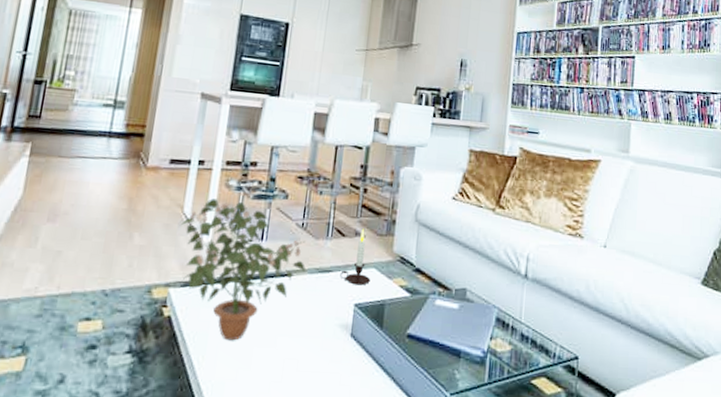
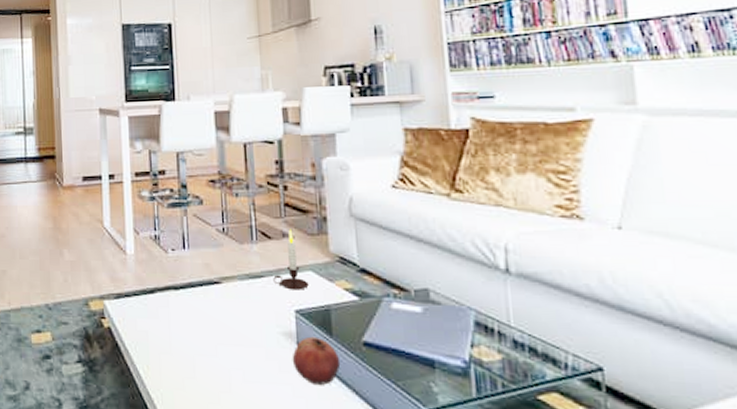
potted plant: present [181,198,306,341] -> none [103,211,234,351]
fruit: none [343,328,386,375] -> present [292,336,341,386]

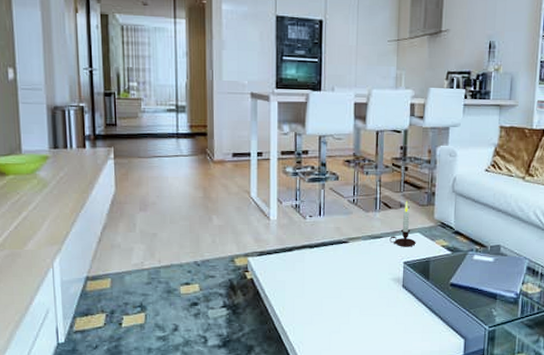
fruit: present [292,336,341,386] -> none [397,280,433,315]

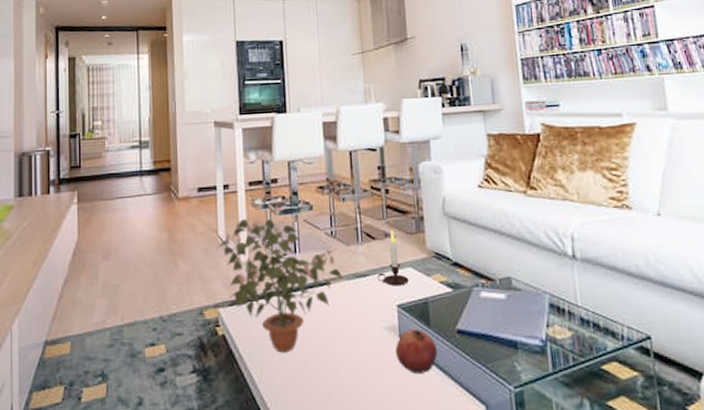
potted plant: none [250,184,359,295] -> present [218,219,342,353]
fruit: none [397,280,433,315] -> present [395,328,438,375]

